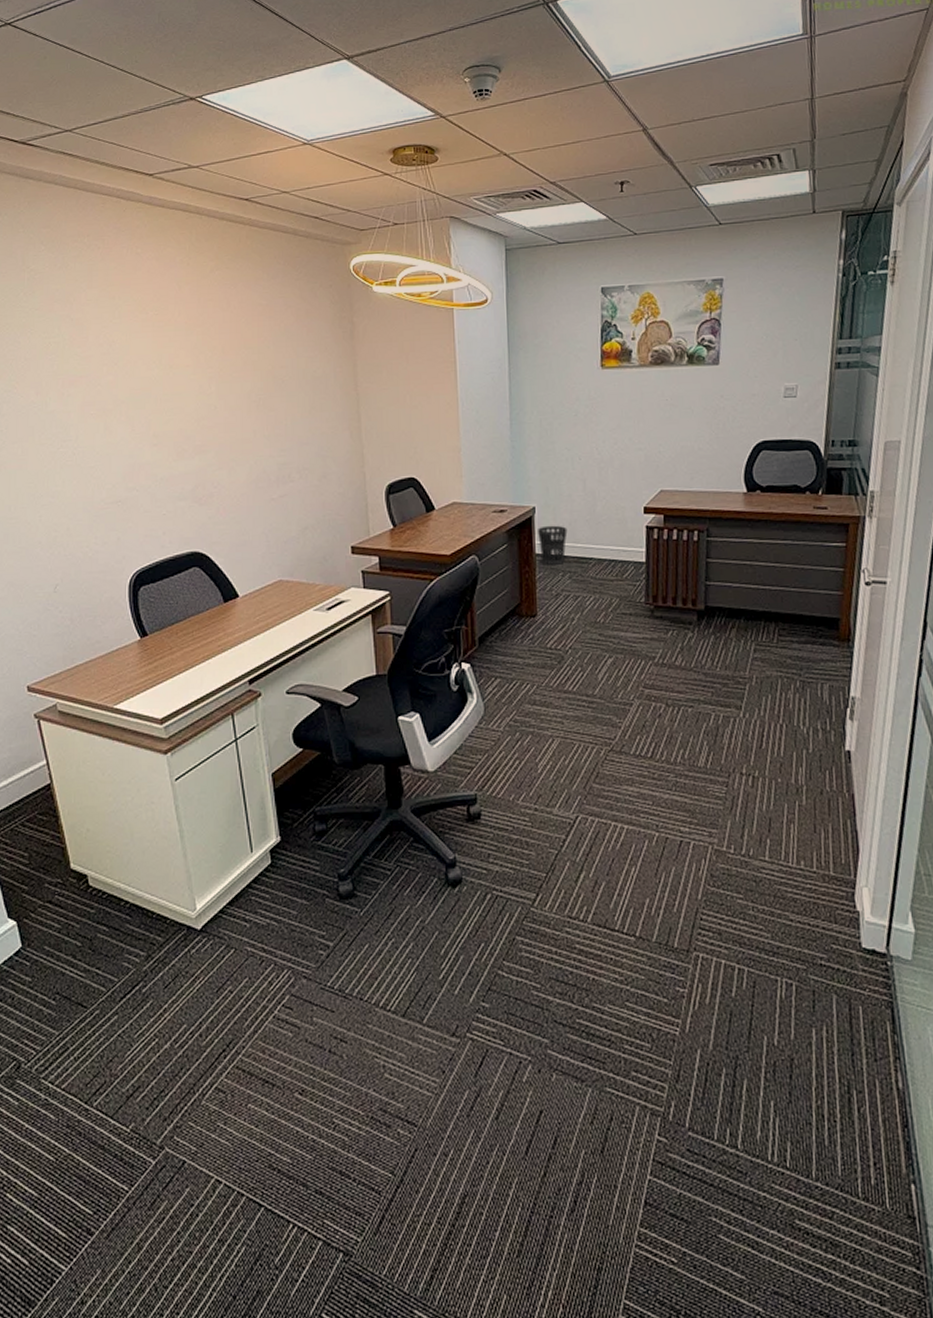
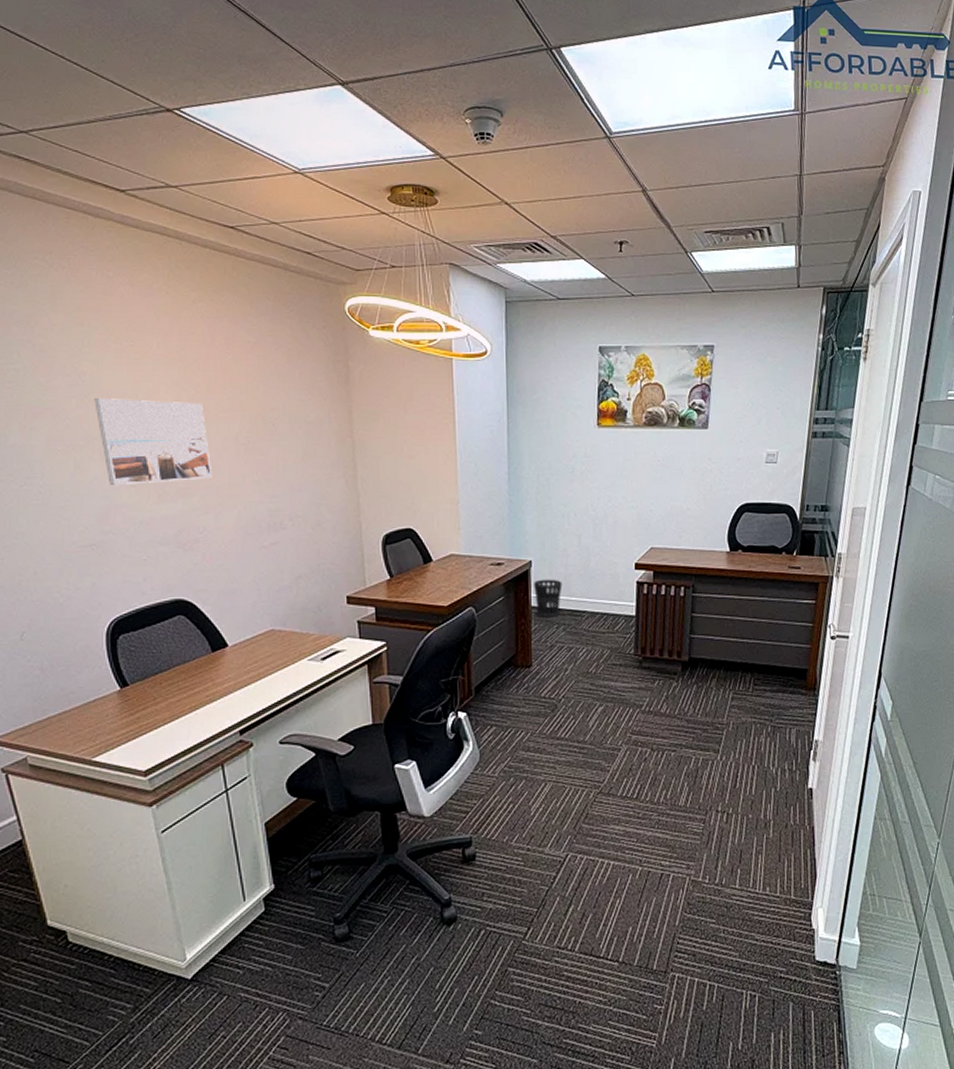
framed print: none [123,364,227,446] -> present [94,399,213,486]

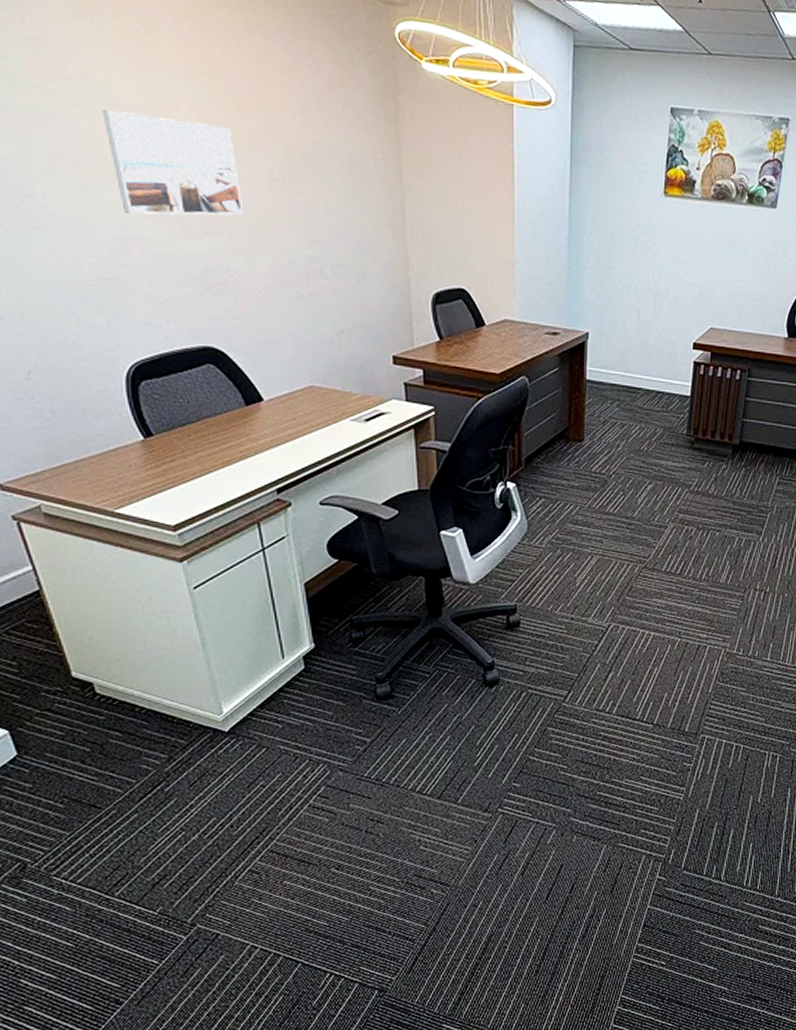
wastebasket: present [534,579,563,617] -> none [590,352,619,392]

